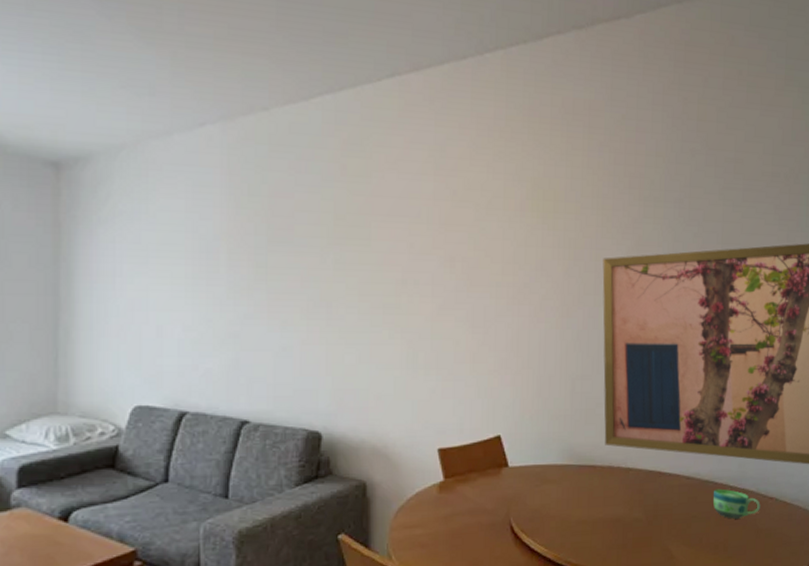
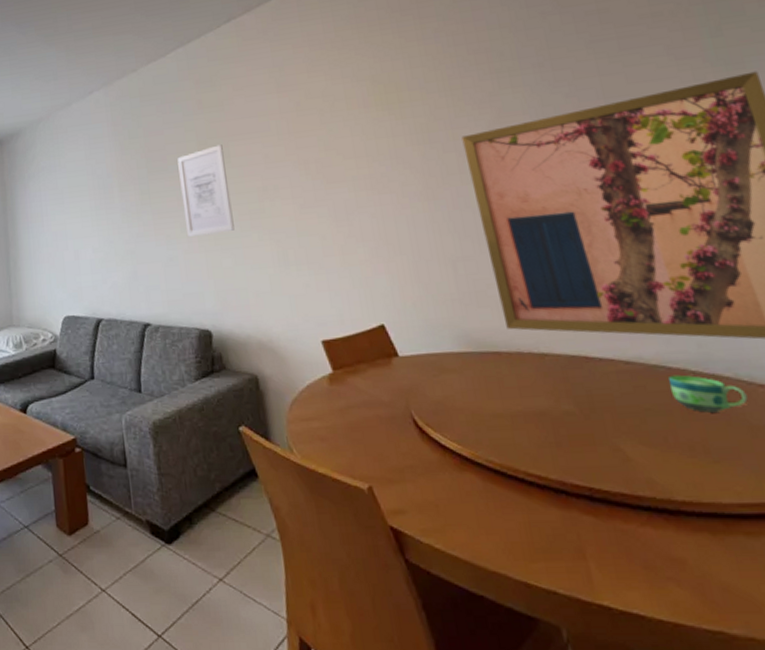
wall art: none [307,223,364,326] -> present [177,144,235,237]

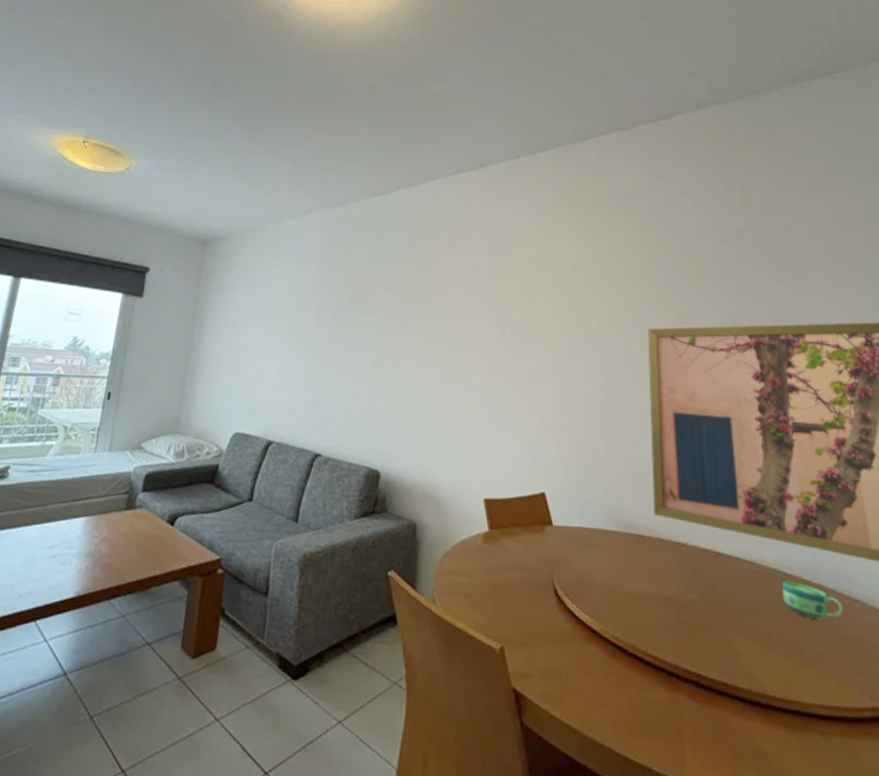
wall art: present [177,144,235,237] -> none [376,290,427,378]

